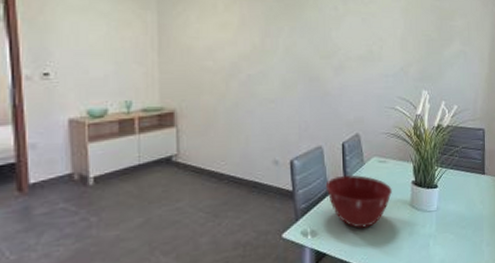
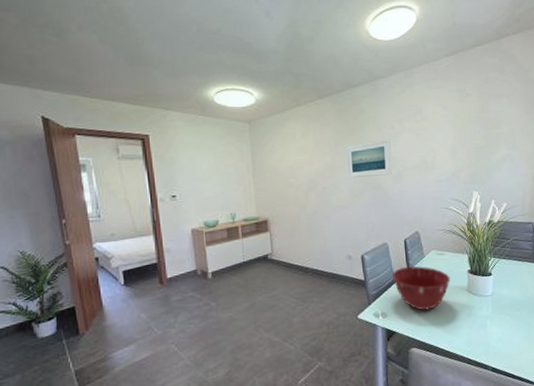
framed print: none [279,22,333,66] -> present [346,139,392,179]

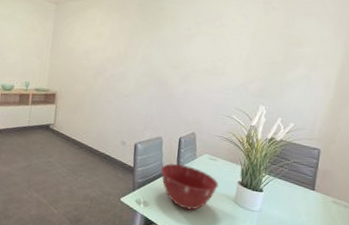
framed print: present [346,139,392,179] -> none [137,39,185,74]

